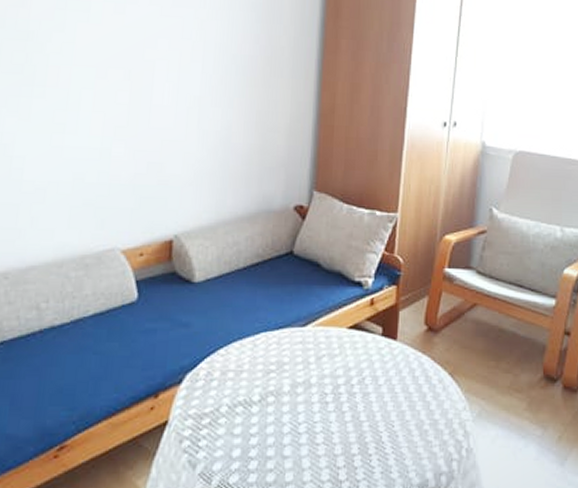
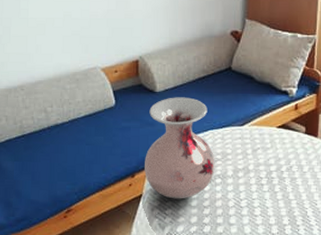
vase: none [172,289,268,426] -> present [143,97,215,199]

